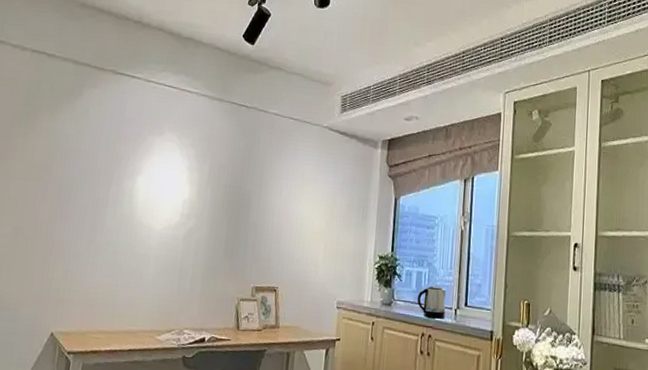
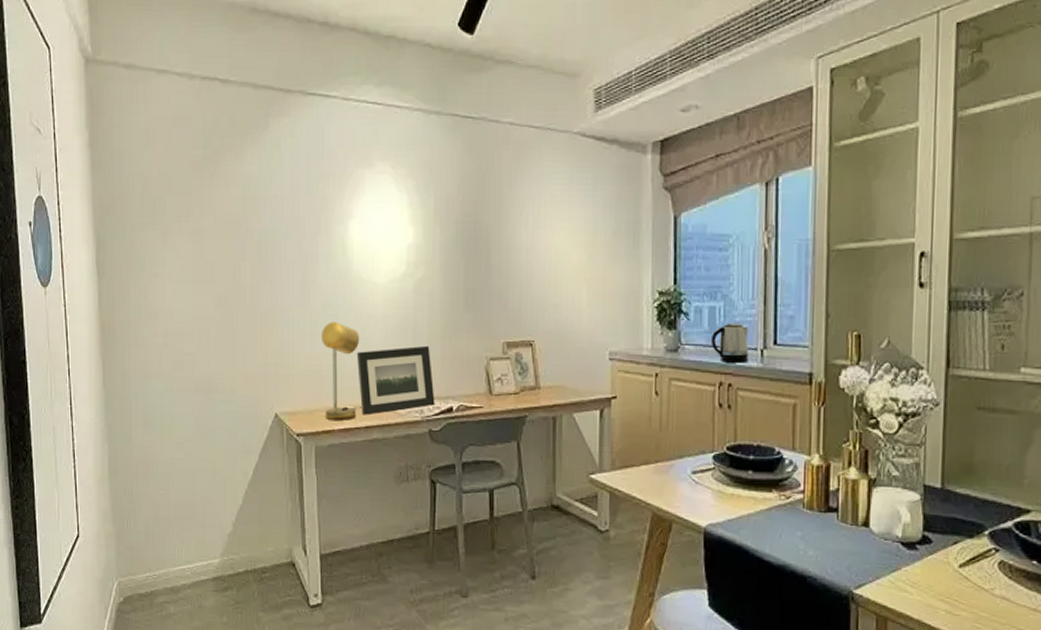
desk lamp: none [95,257,134,343] -> present [320,321,359,421]
picture frame: none [127,284,192,340] -> present [356,345,435,415]

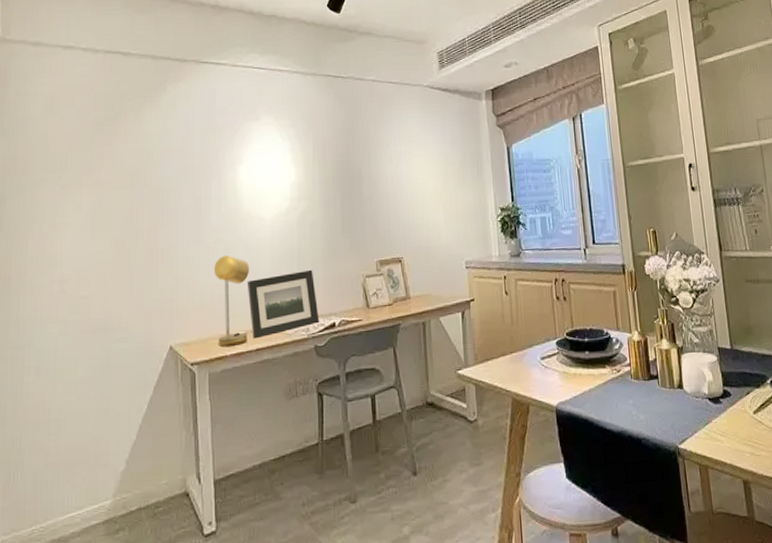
kettle: present [710,323,749,363] -> none [544,229,575,262]

